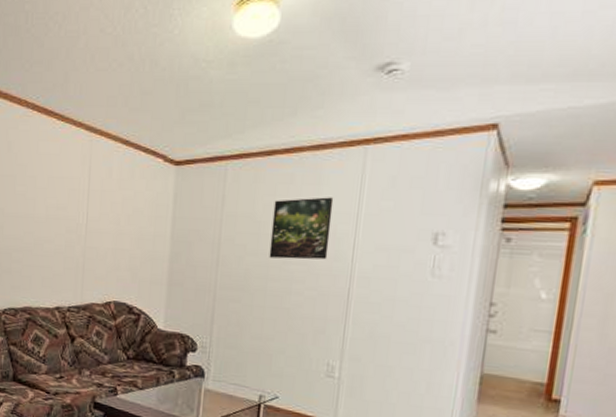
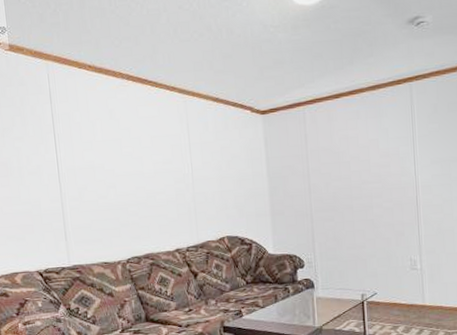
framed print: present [269,197,334,260] -> none [347,126,396,181]

